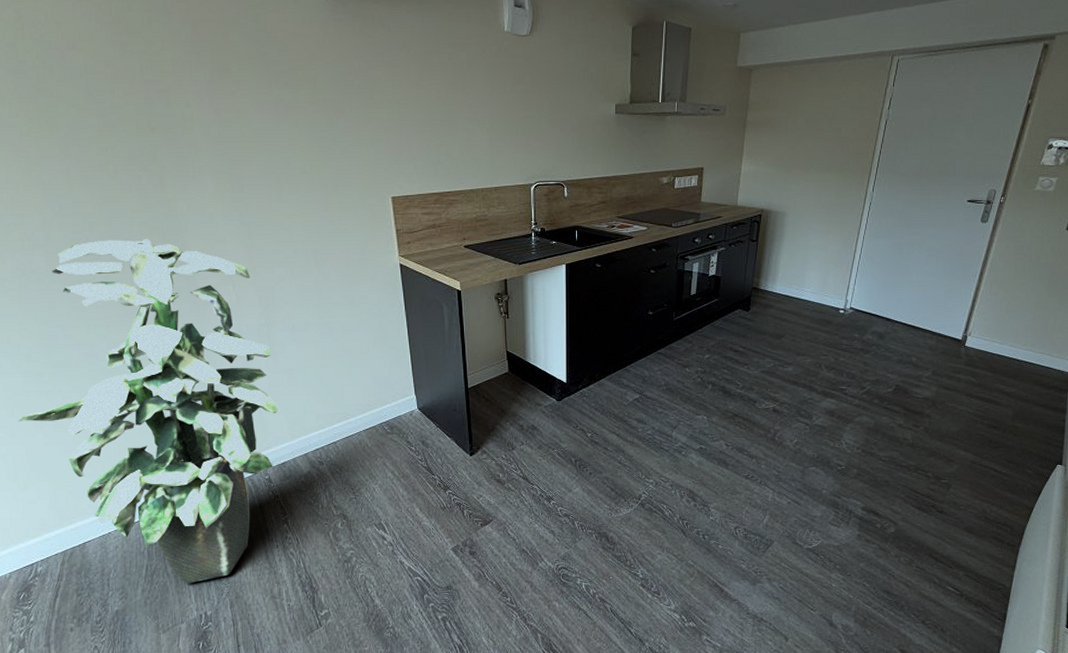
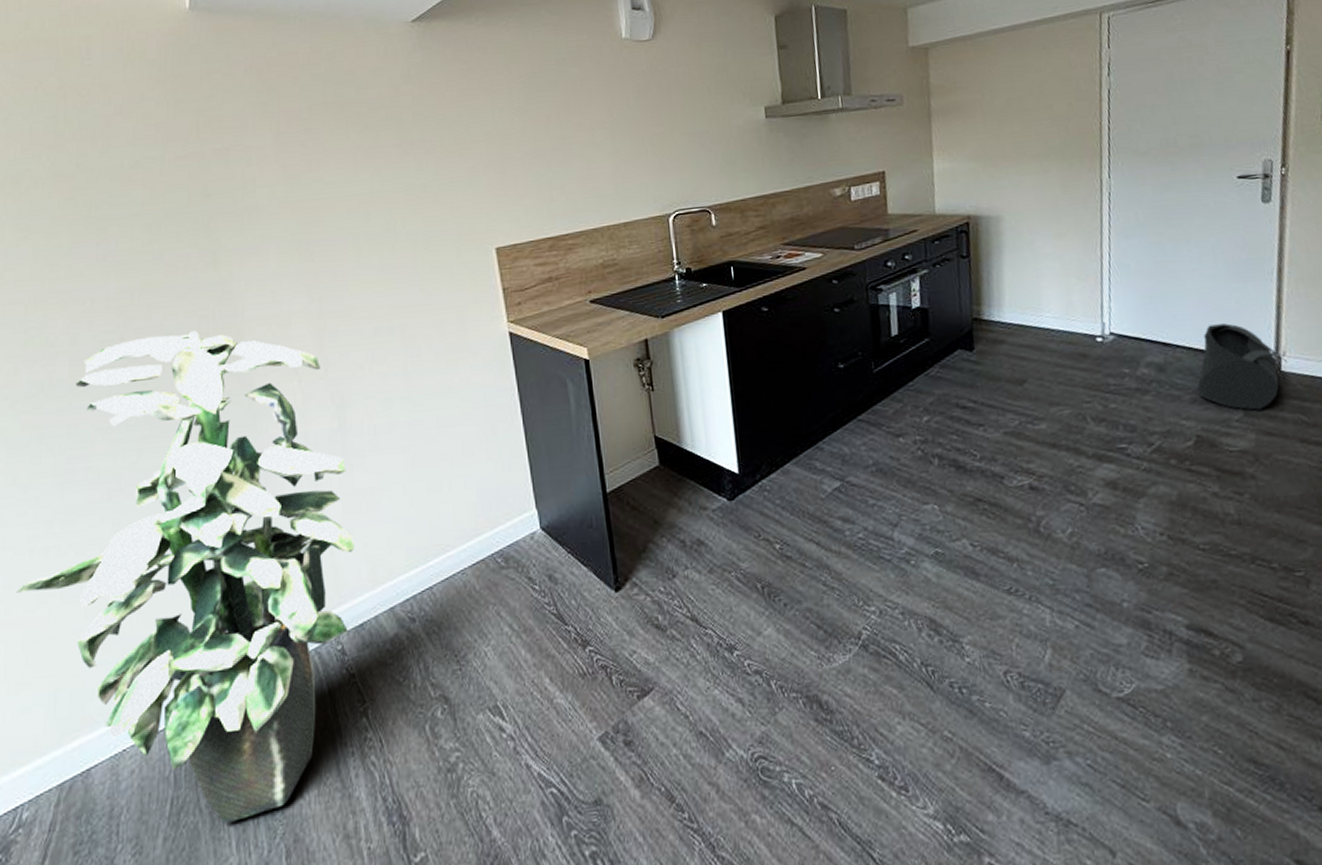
bag: none [903,309,972,371] -> present [1196,323,1288,411]

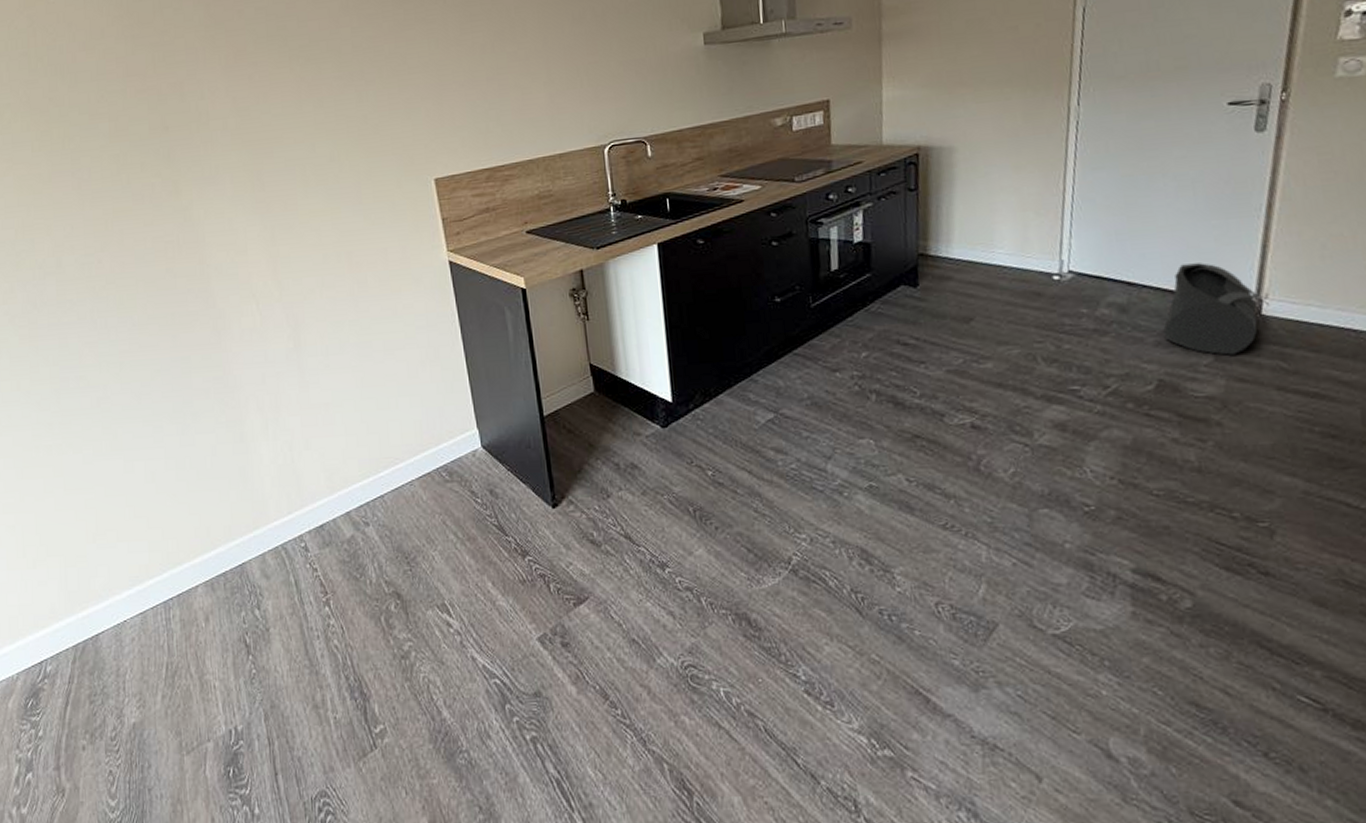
indoor plant: present [16,330,355,824] -> none [27,255,314,688]

